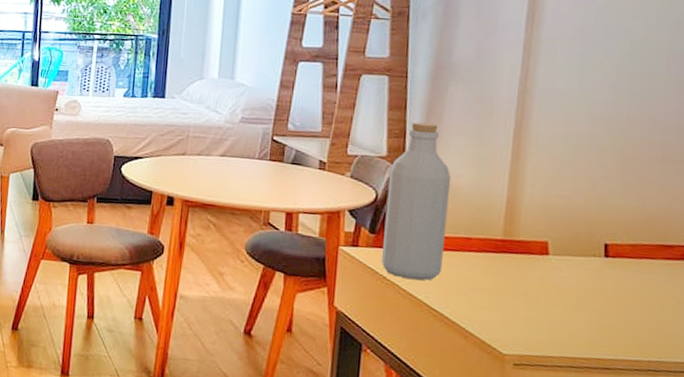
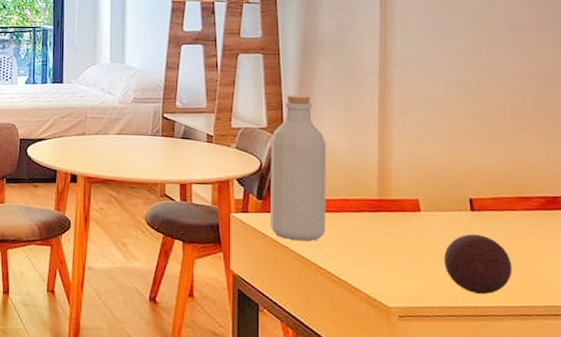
decorative ball: none [569,281,645,347] -> present [444,234,513,294]

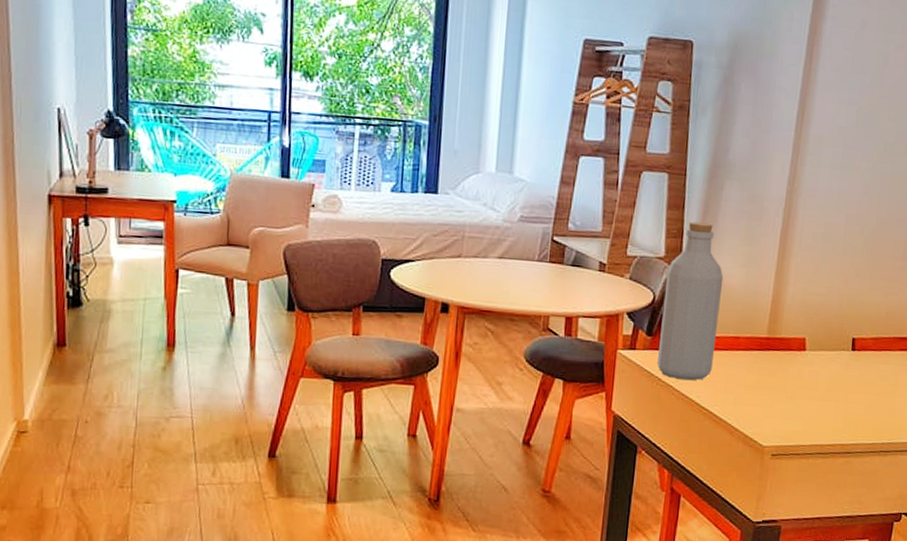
decorative ball: present [444,234,513,294] -> none [820,373,881,432]

